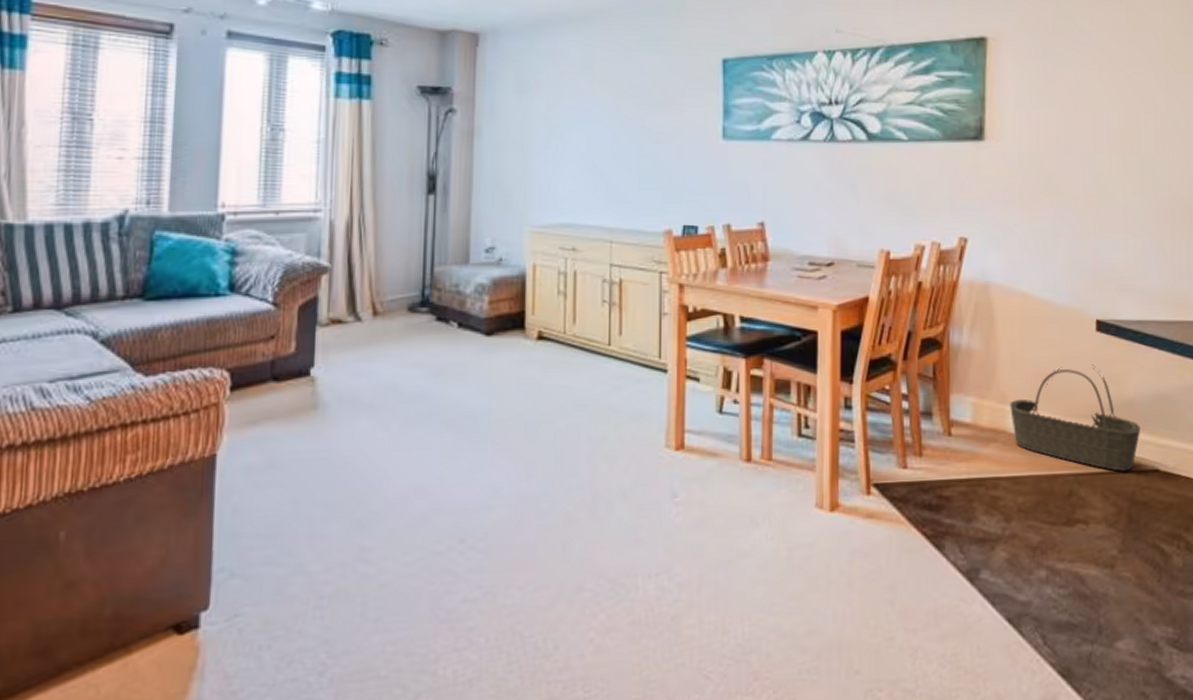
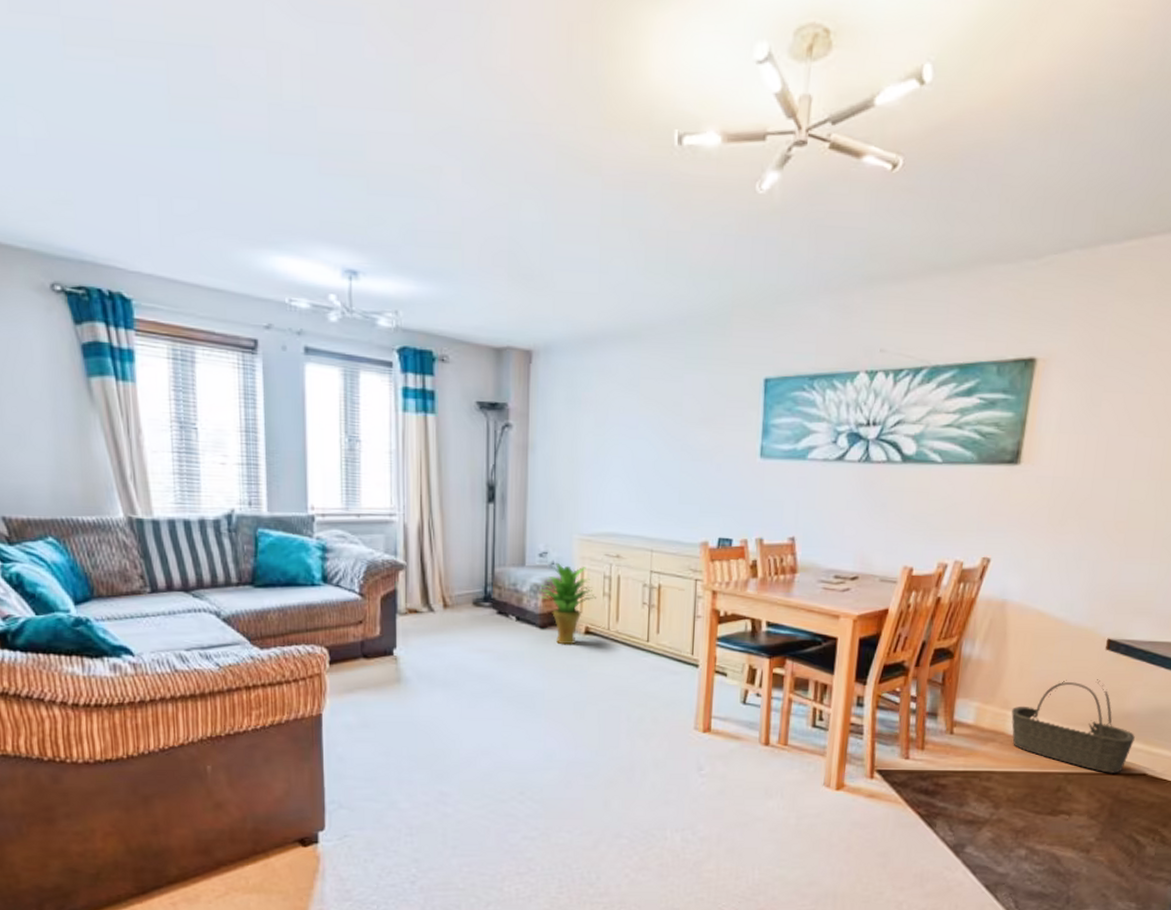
potted plant: none [483,260,550,354] -> present [537,563,596,645]

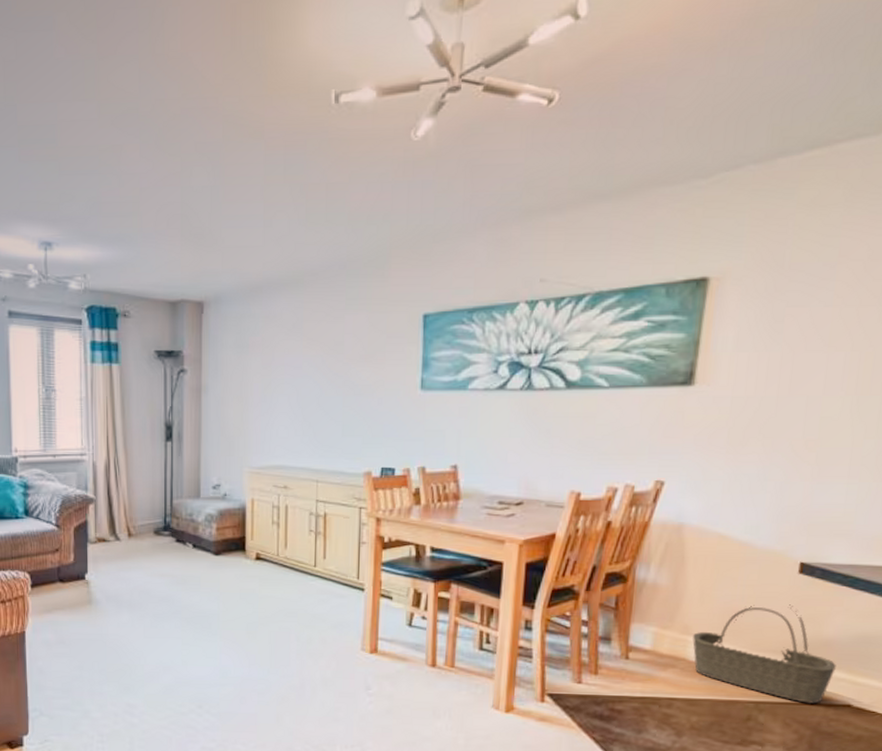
potted plant: present [537,563,596,645] -> none [212,495,266,570]

